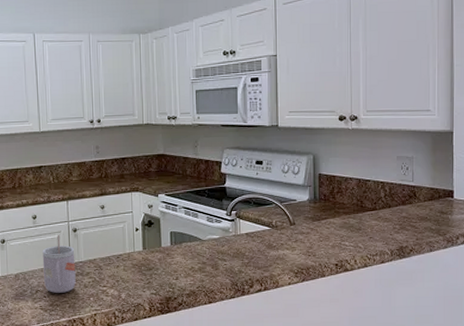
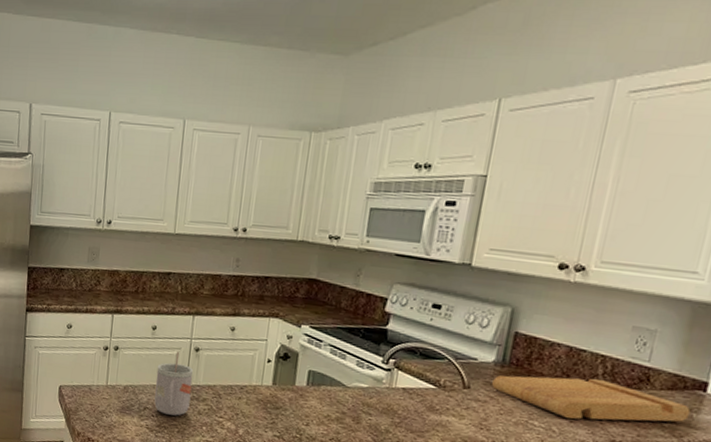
cutting board: none [310,200,447,236] -> present [492,375,691,422]

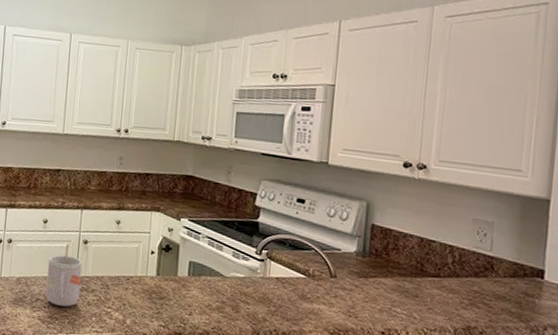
cutting board: present [492,375,691,422] -> none [356,265,533,308]

